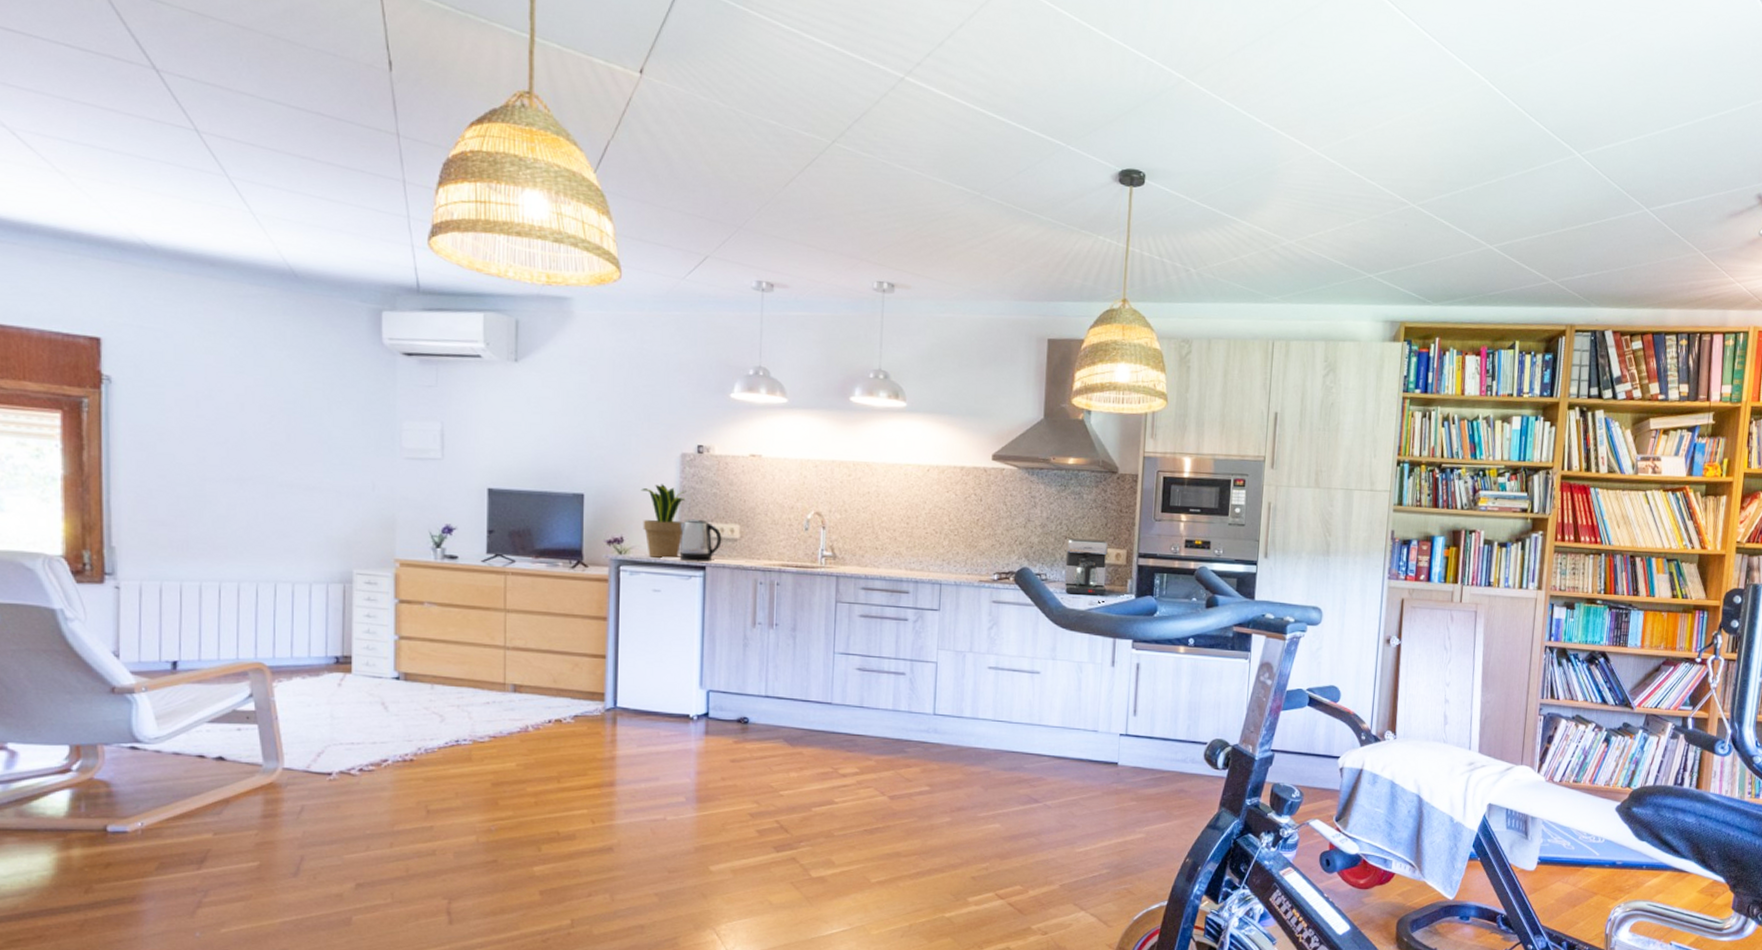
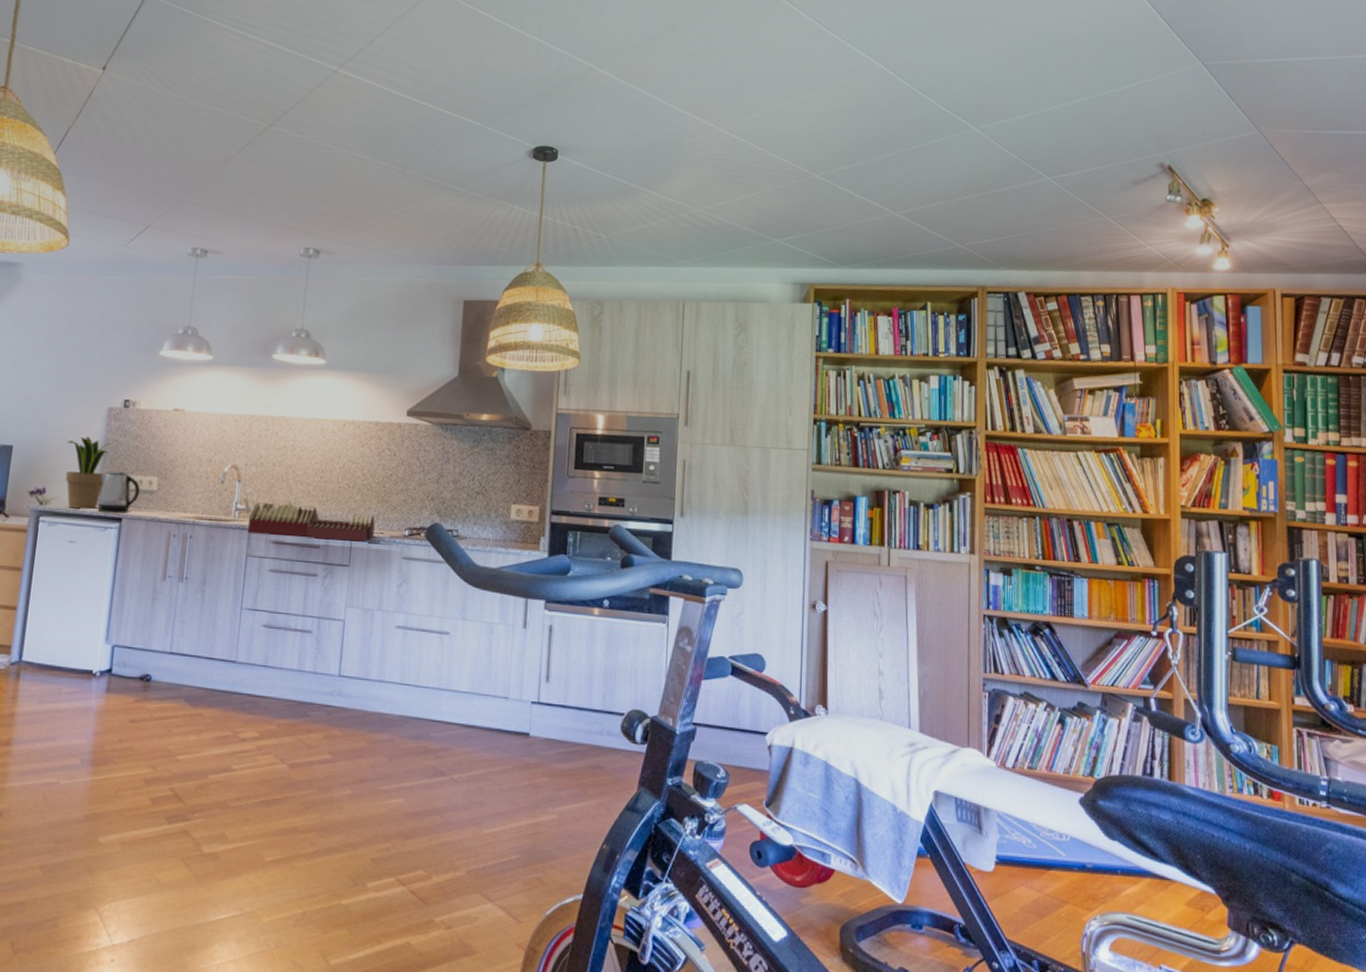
architectural model: none [835,549,964,587] -> present [247,502,375,542]
coffee maker: present [1064,538,1108,596] -> none [475,494,521,554]

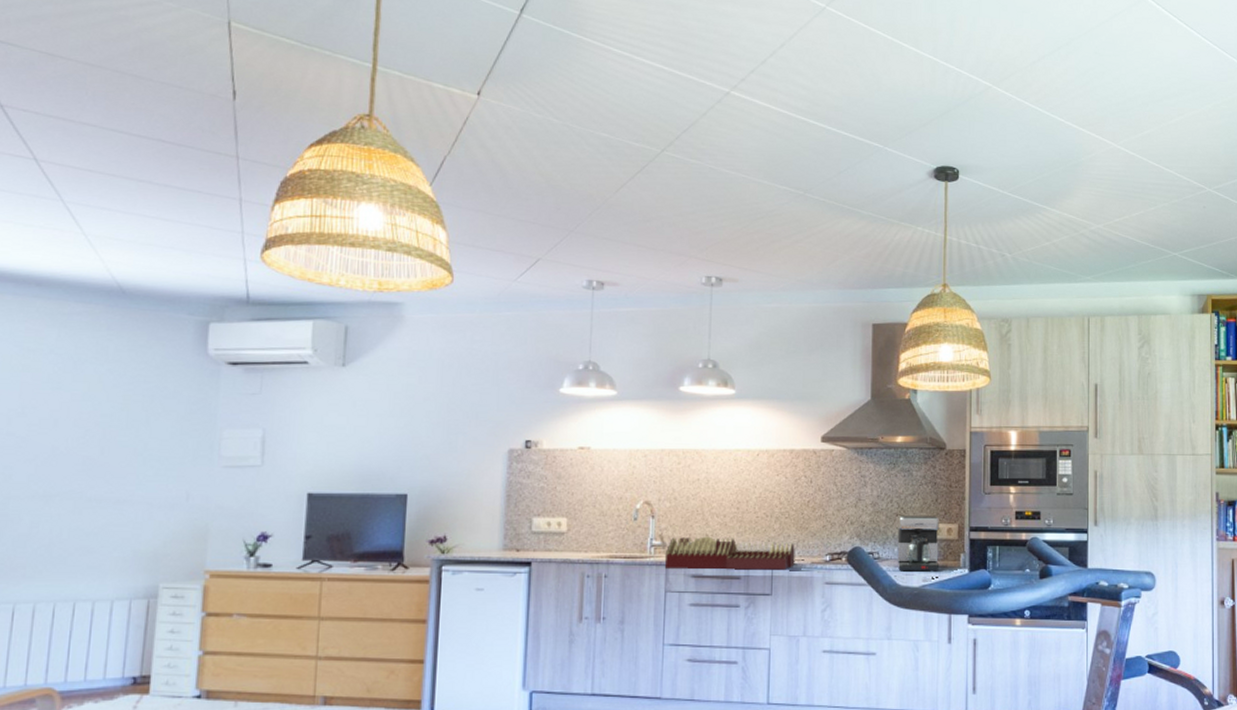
potted plant: present [65,437,110,510] -> none [466,480,513,555]
kettle: present [97,471,141,515] -> none [504,514,549,558]
coffee maker: none [475,494,521,554] -> present [897,515,940,572]

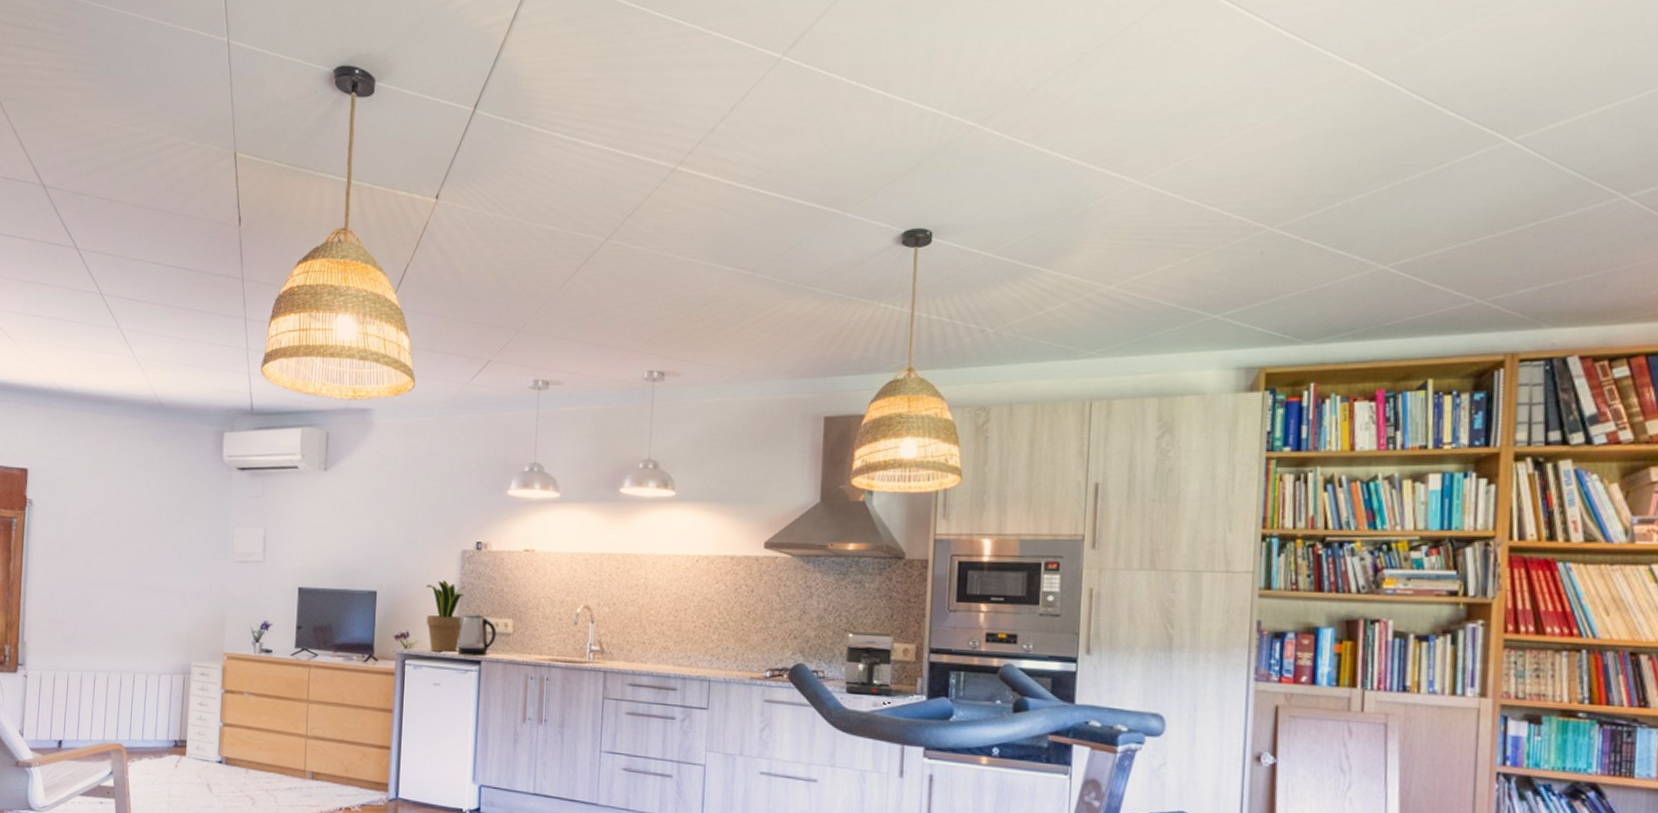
potted plant: none [466,480,513,555] -> present [425,580,465,653]
kettle: none [504,514,549,558] -> present [457,614,497,657]
architectural model: present [664,536,795,570] -> none [602,643,734,684]

